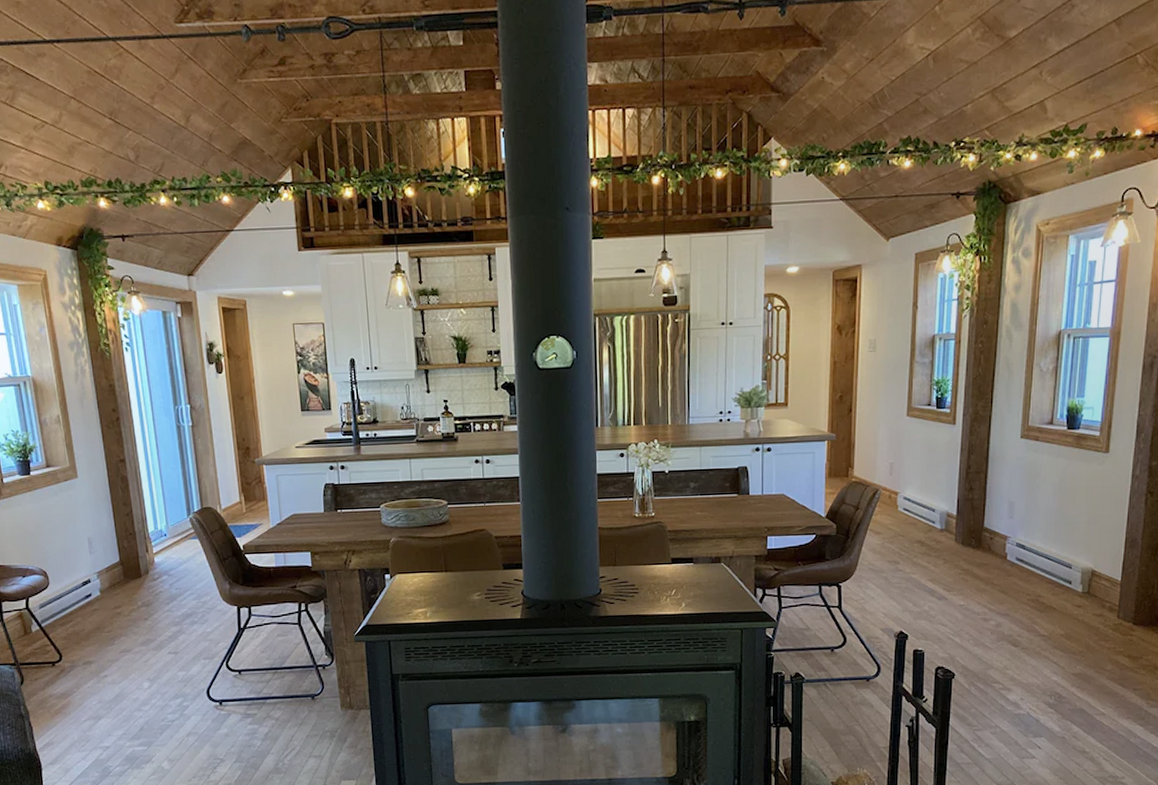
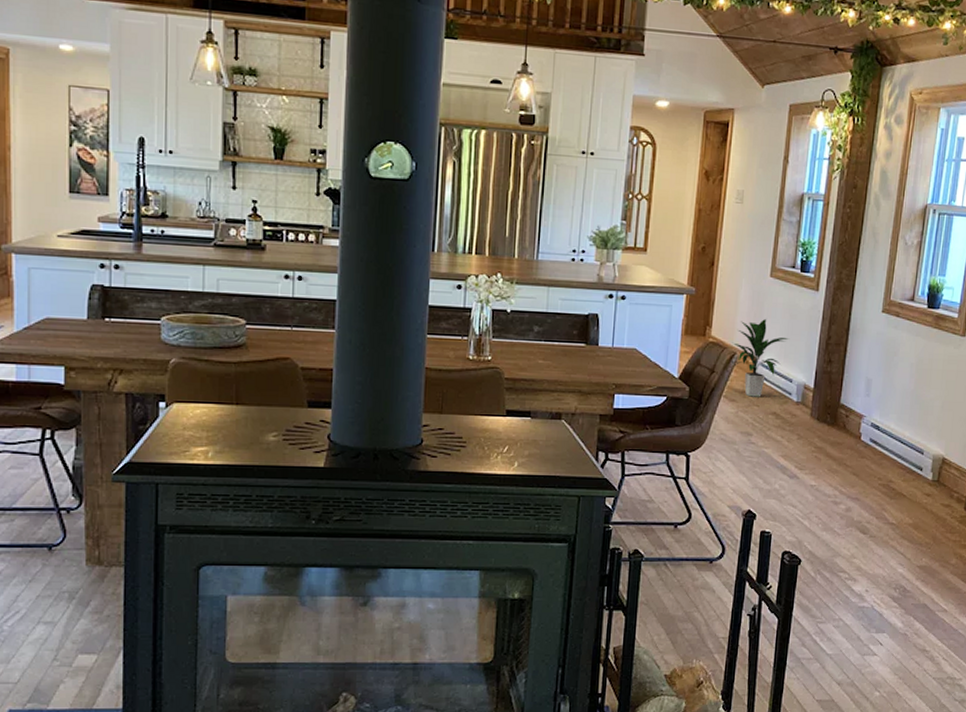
indoor plant: none [875,455,929,529] -> present [733,318,789,397]

